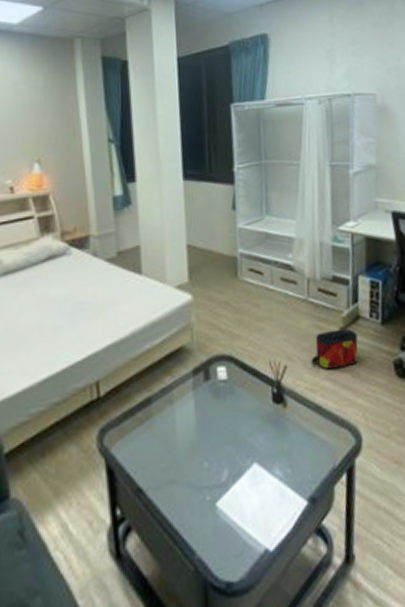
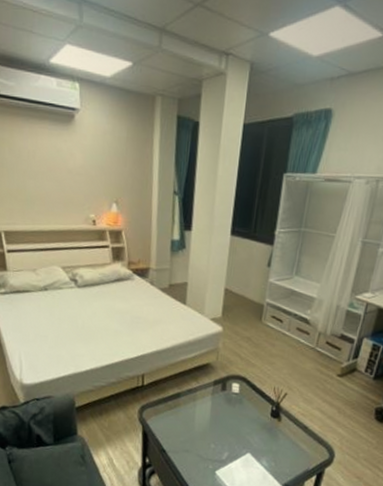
bag: present [310,328,359,370] -> none [307,375,351,405]

